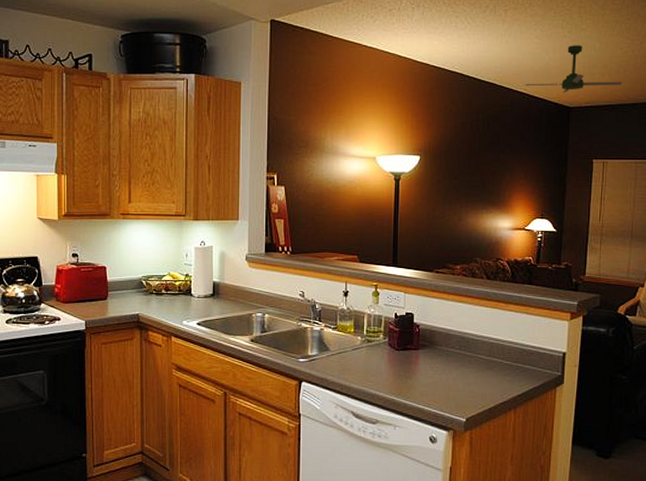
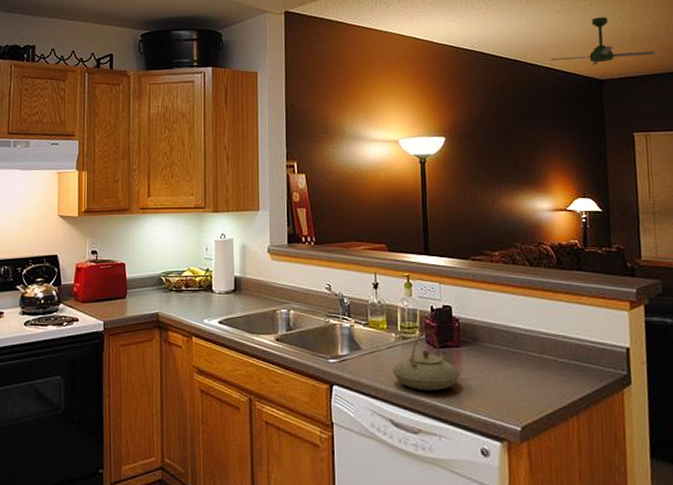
teapot: none [356,335,417,387] -> present [392,331,460,390]

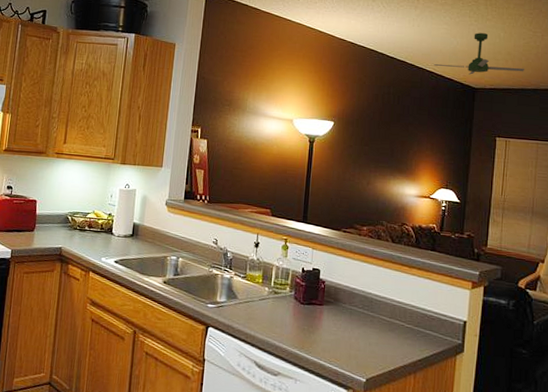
teapot: present [392,331,460,390] -> none [262,288,320,341]

